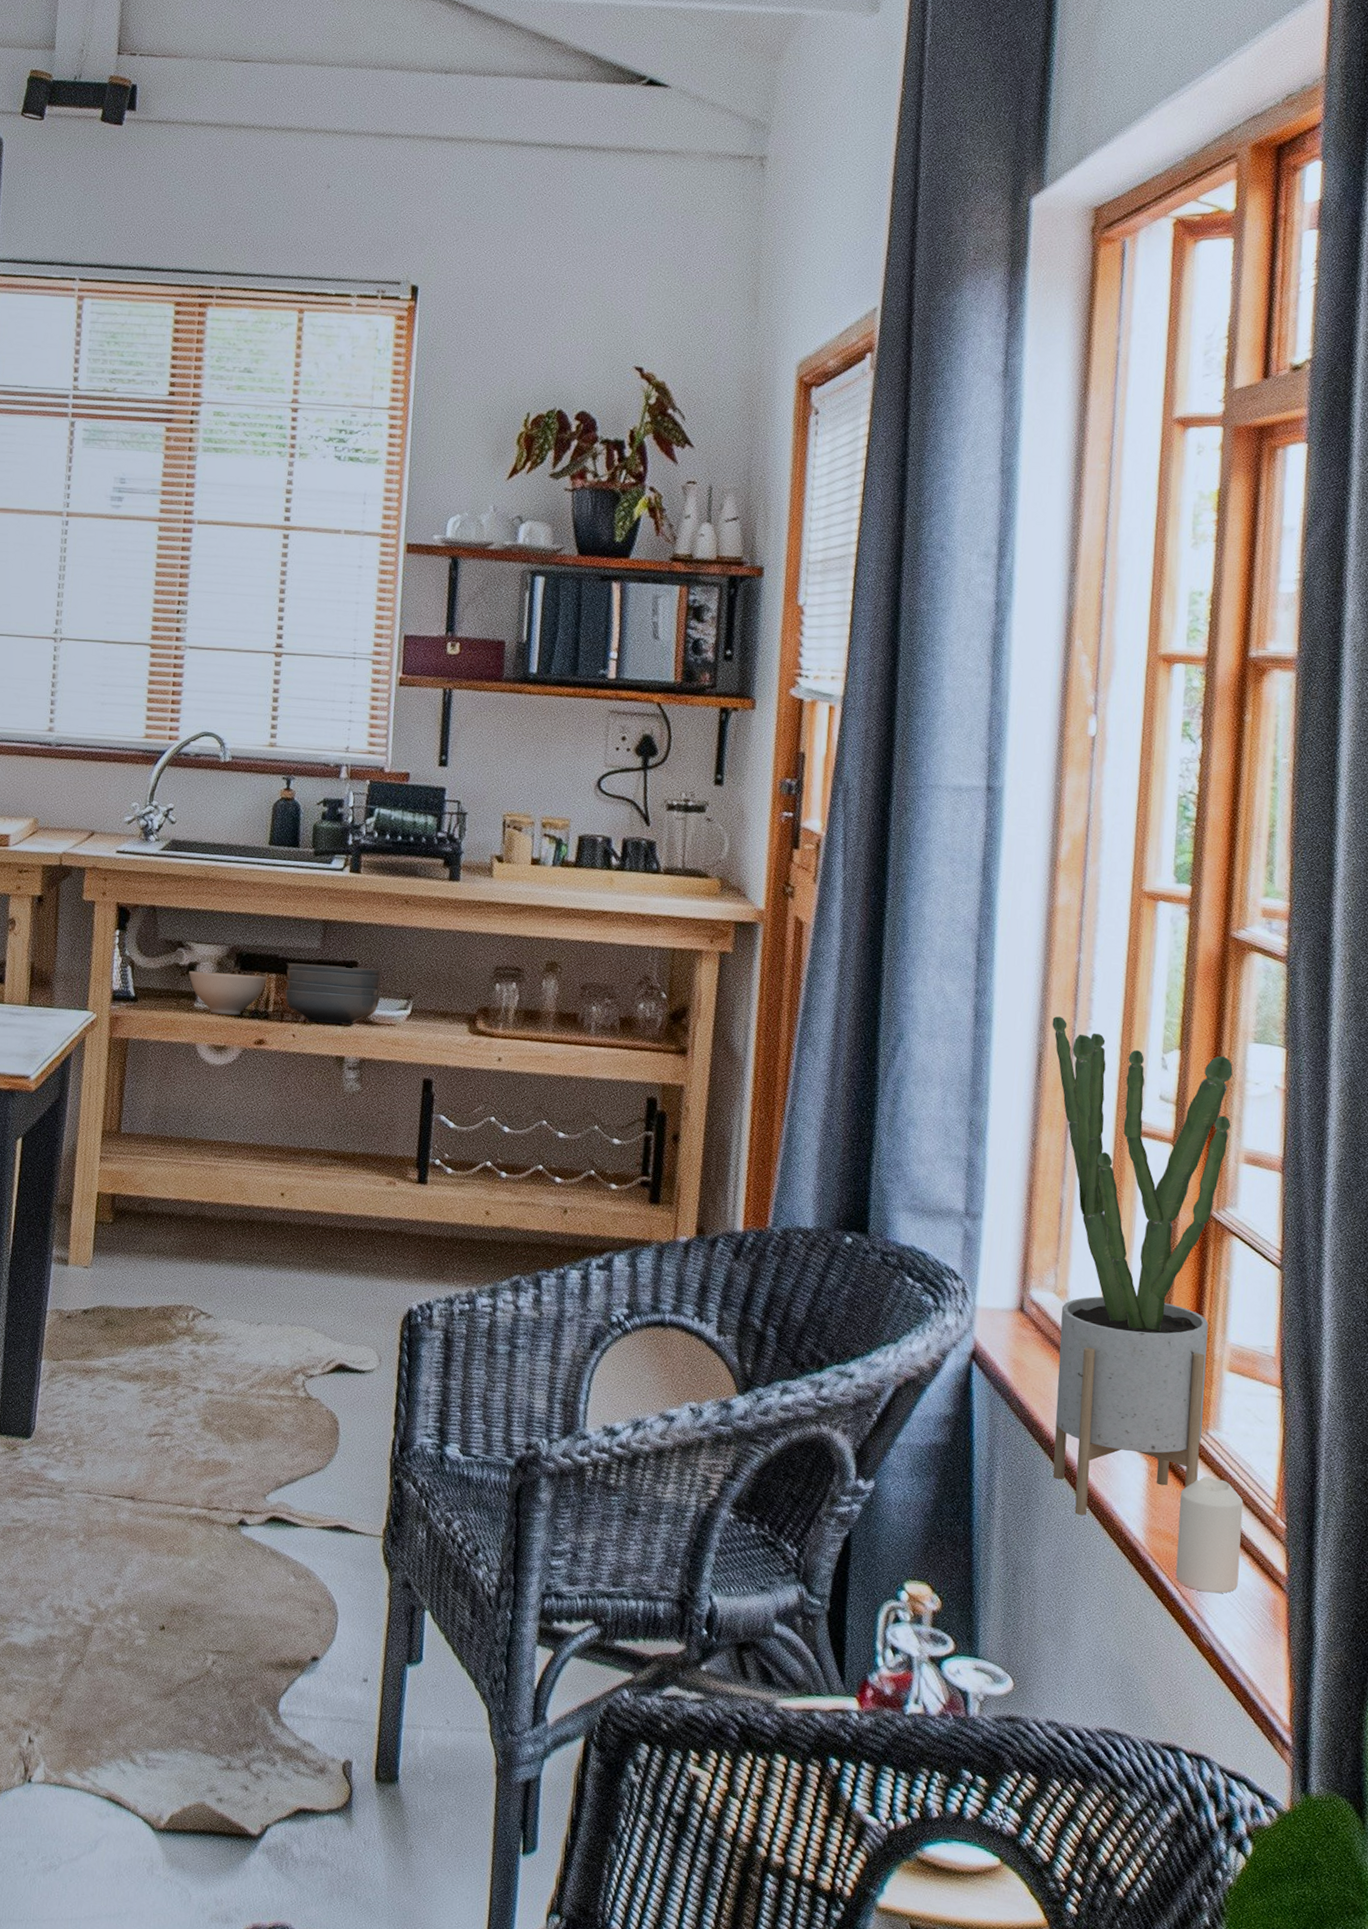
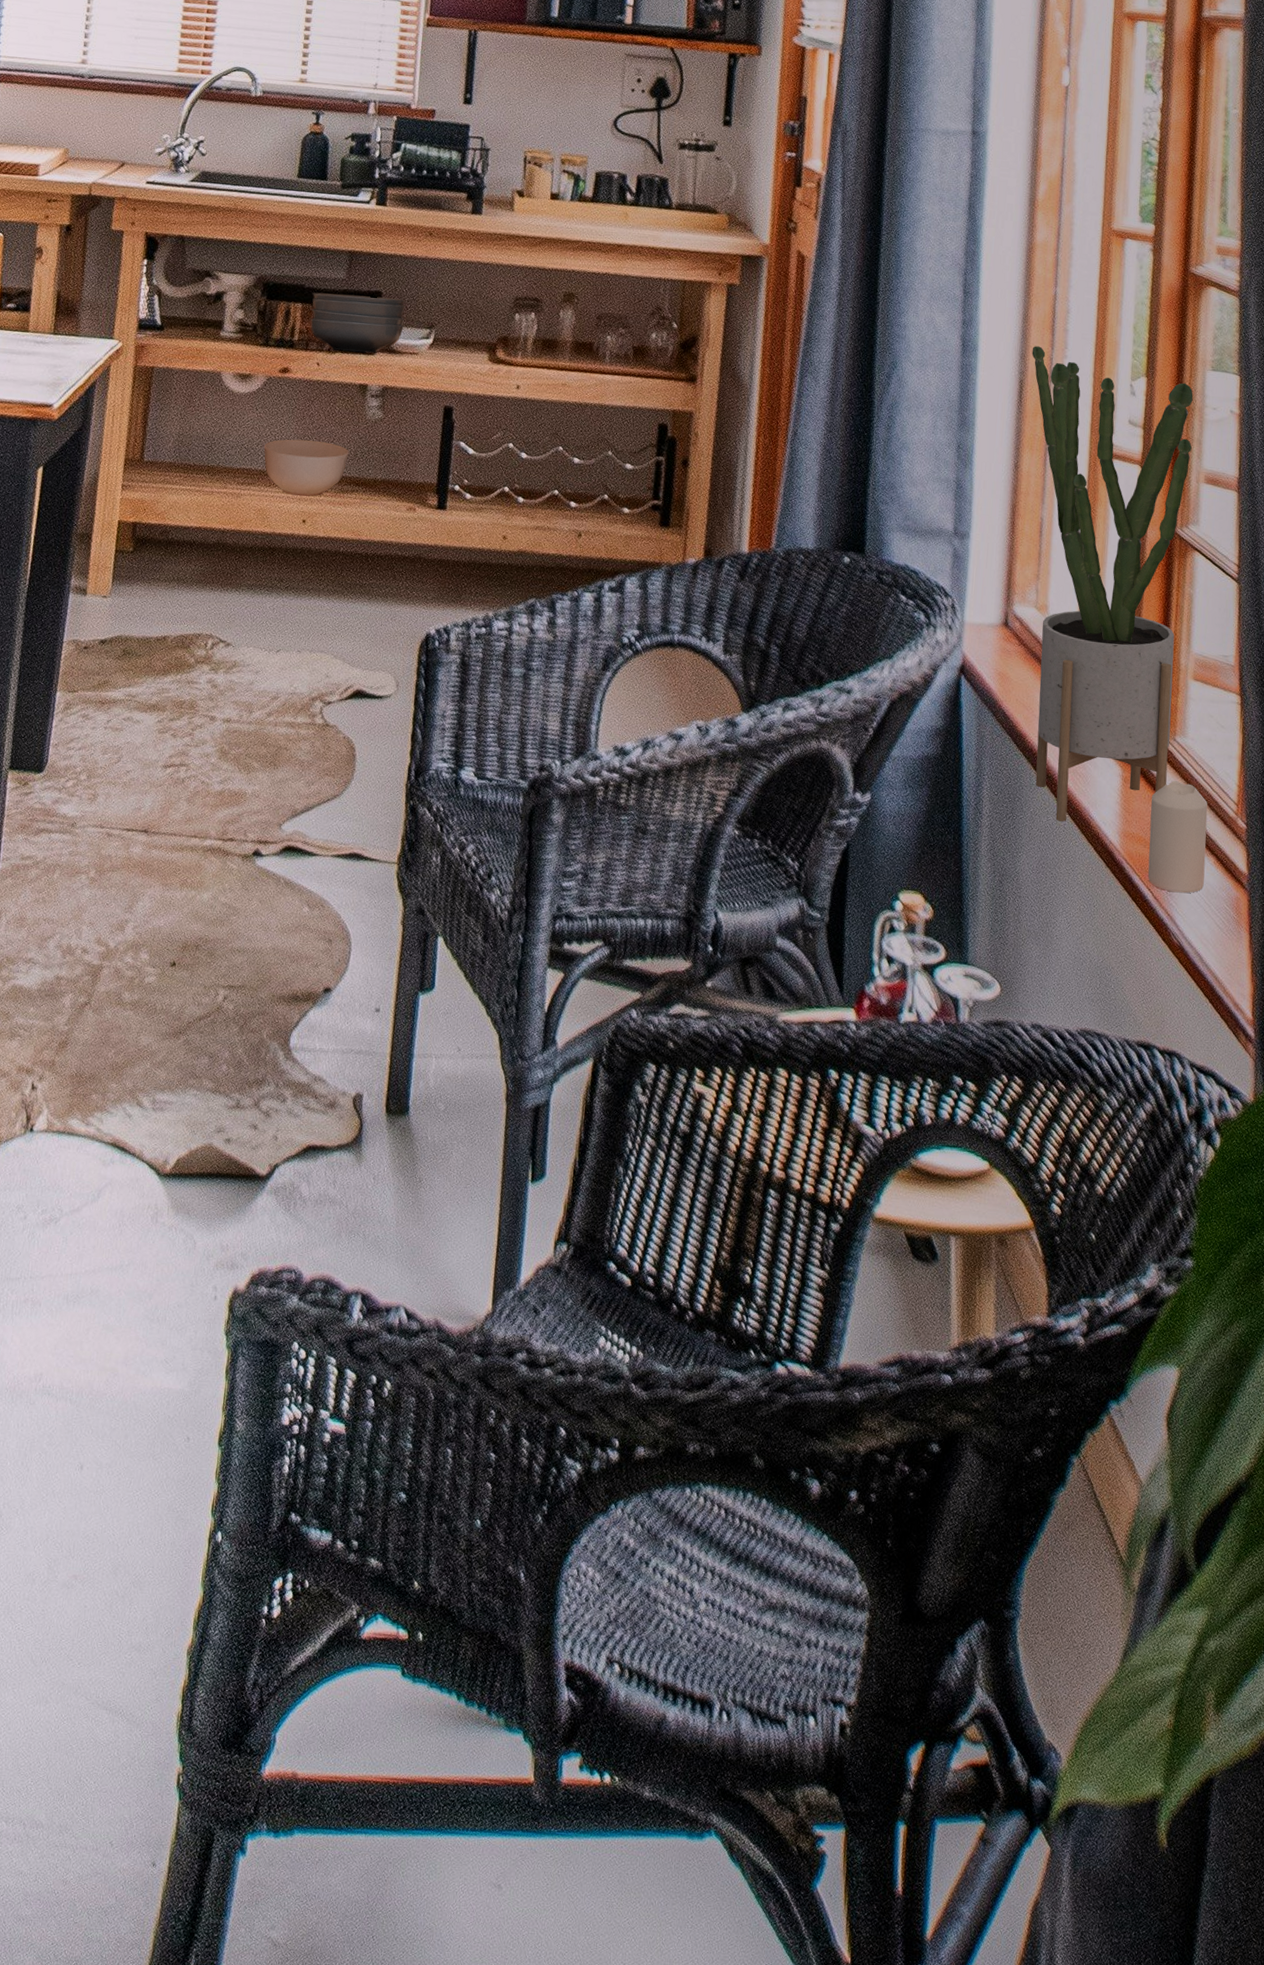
bowl: present [189,970,268,1016] -> none [215,300,294,344]
bowl: none [240,1111,327,1170] -> present [264,439,349,497]

